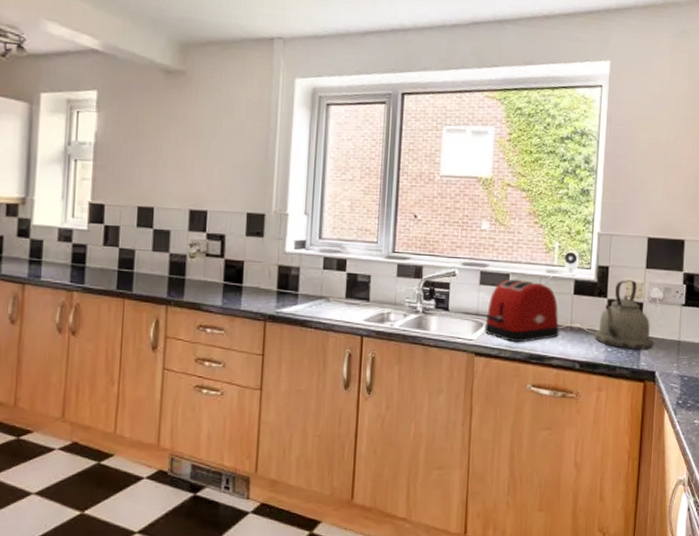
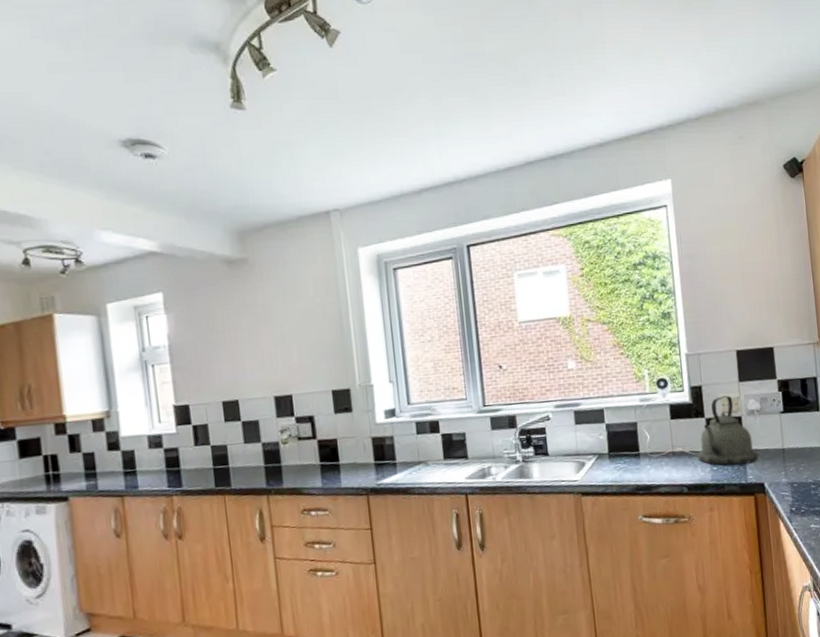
toaster: present [485,279,560,343] -> none [587,412,663,478]

